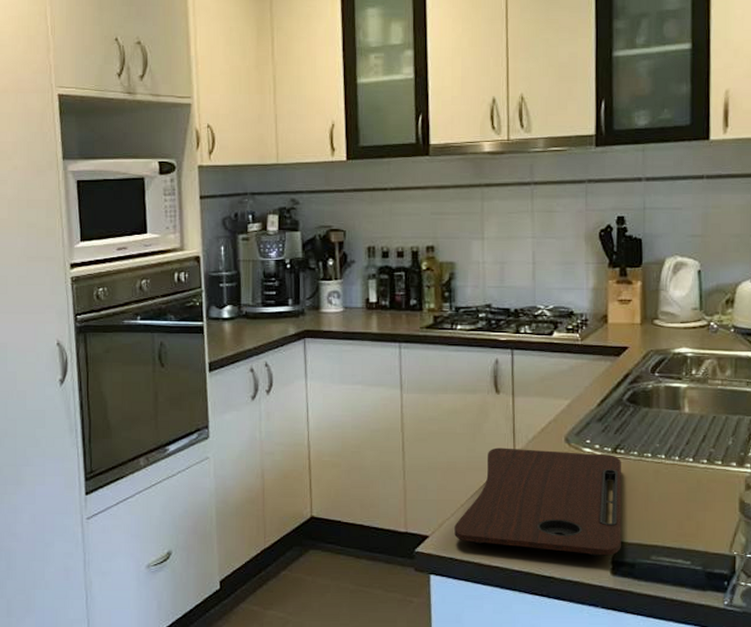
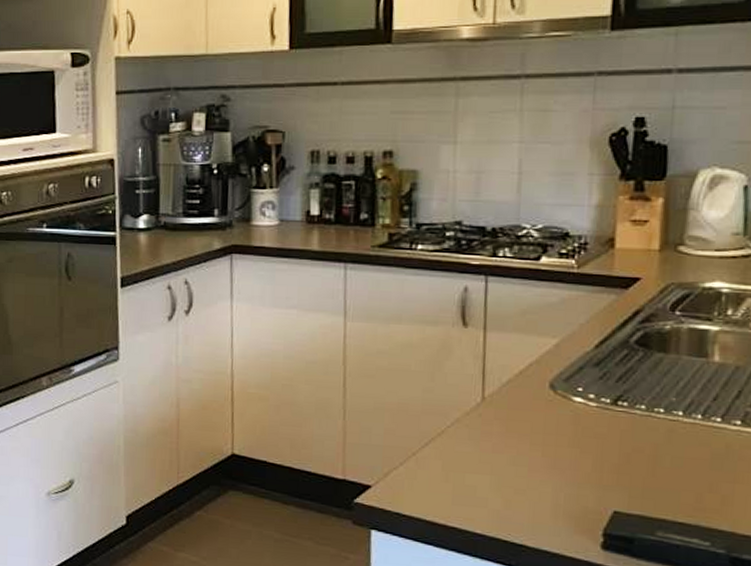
cutting board: present [454,447,622,557] -> none [403,390,623,527]

